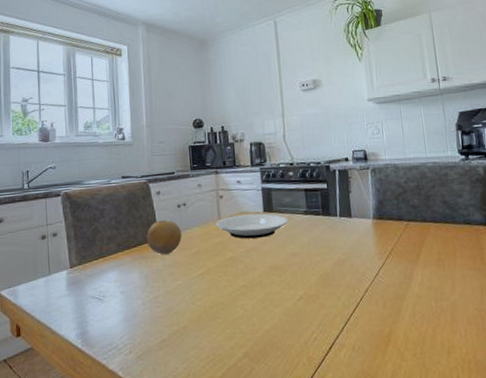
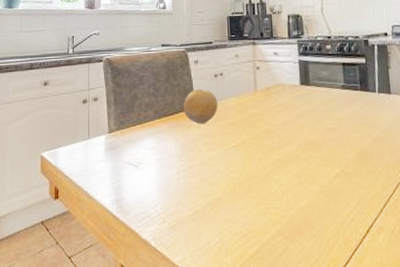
plate: present [216,213,289,239] -> none [252,86,326,112]

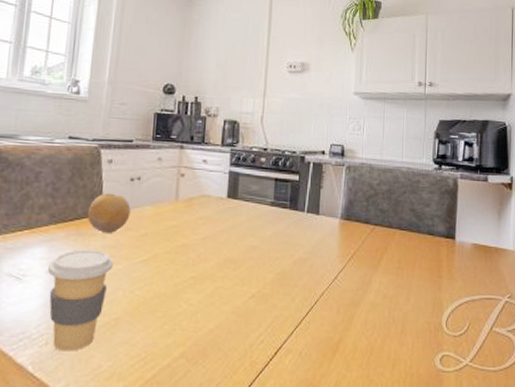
coffee cup: none [158,139,209,229] -> present [48,250,113,351]

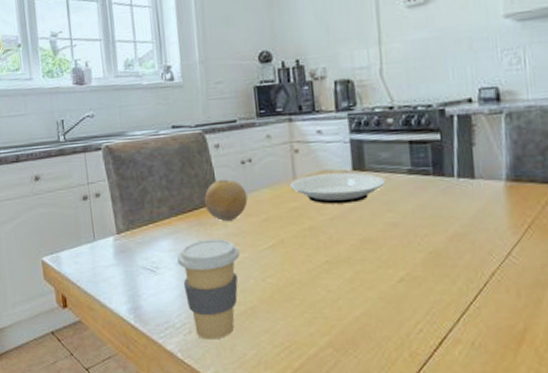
plate: none [171,198,253,226] -> present [290,172,386,204]

